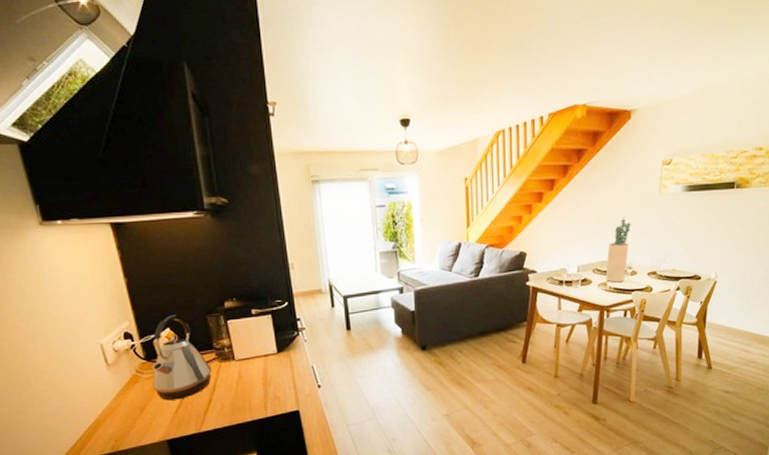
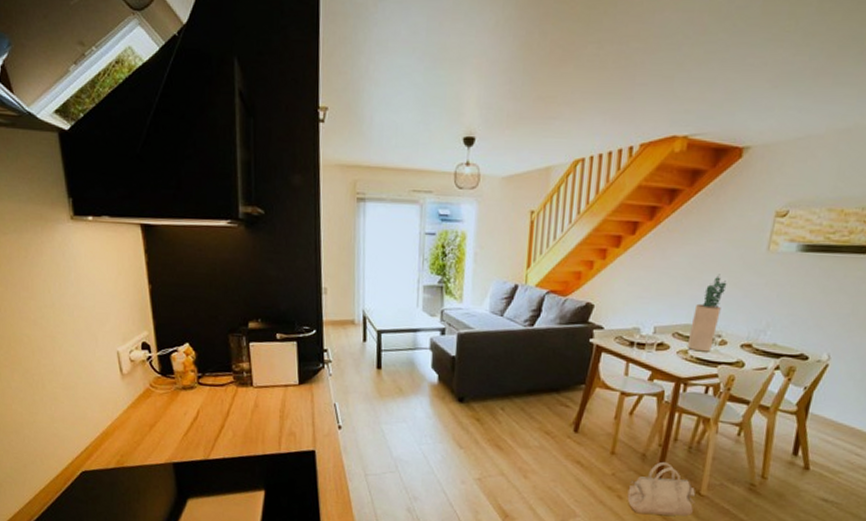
kettle: present [152,315,212,401] -> none [165,329,228,422]
shoulder bag: none [572,378,627,425] -> present [627,461,695,517]

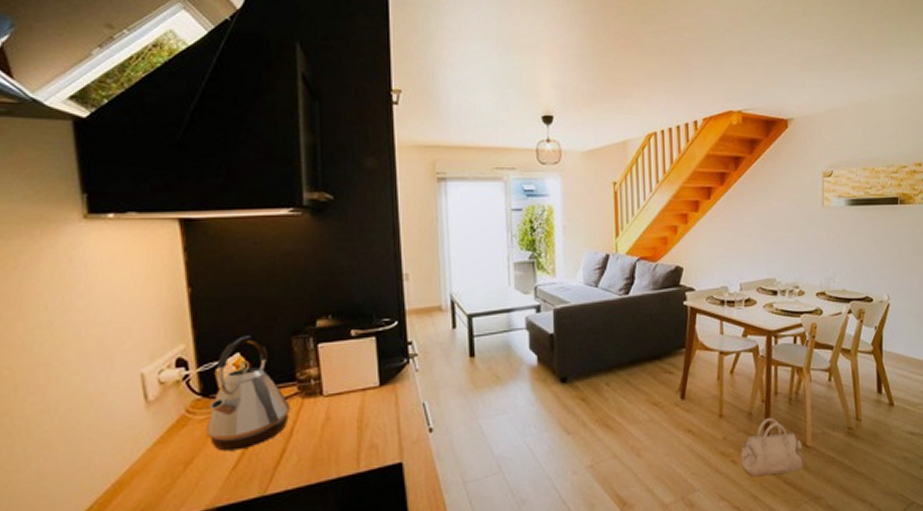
kettle: none [165,329,228,422] -> present [207,335,291,452]
vase: present [687,274,727,352] -> none [771,230,795,304]

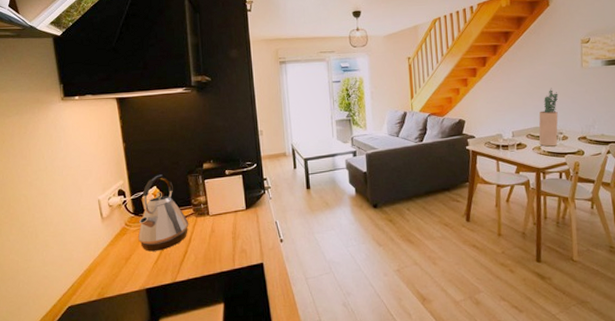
shoulder bag: present [740,417,804,477] -> none [517,236,571,283]
vase: none [771,230,795,304] -> present [538,88,559,147]

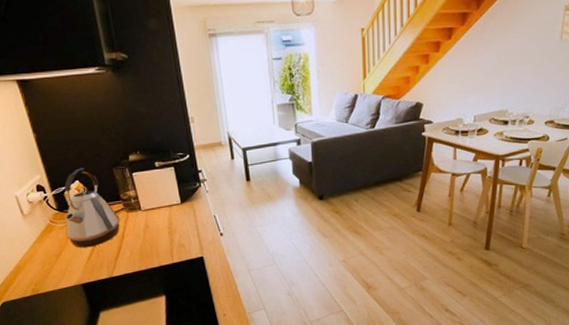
vase: present [538,88,559,147] -> none [502,65,530,132]

